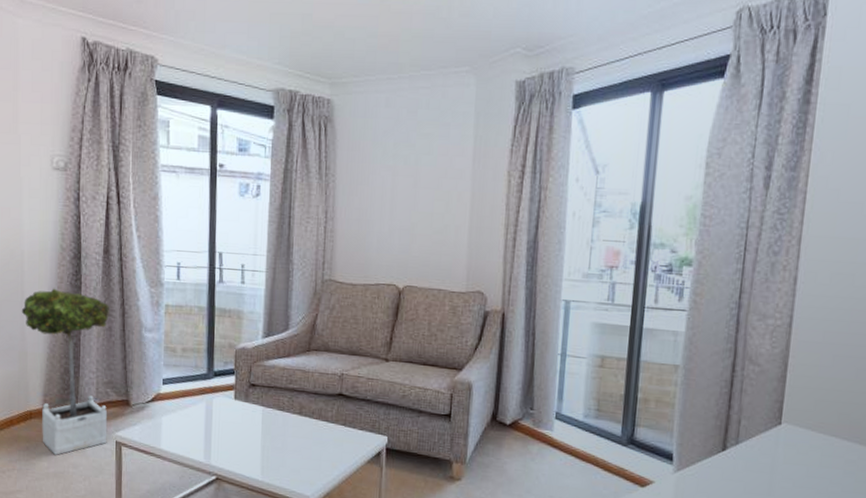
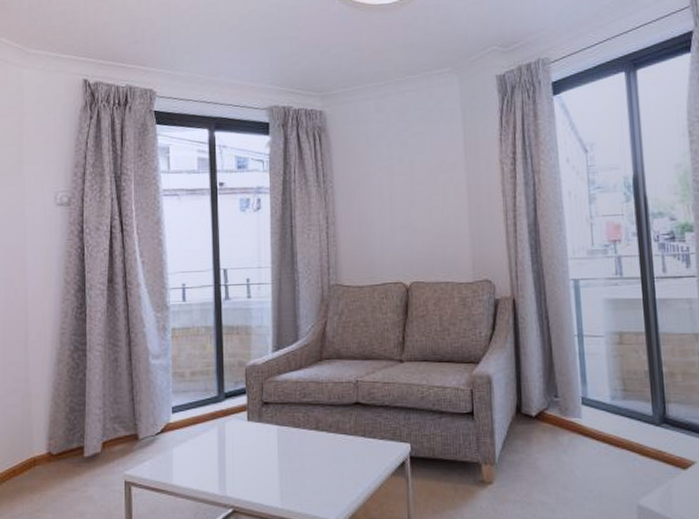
potted tree: present [21,288,109,455] -> none [25,323,116,504]

